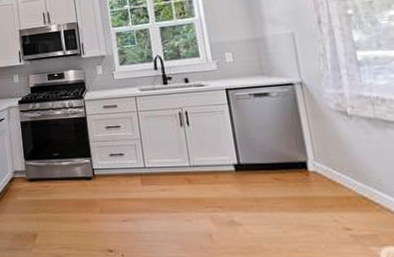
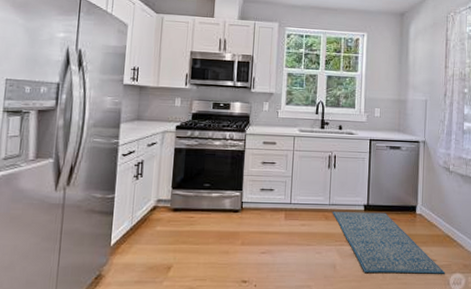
rug: none [195,172,372,247] -> present [332,211,446,274]

